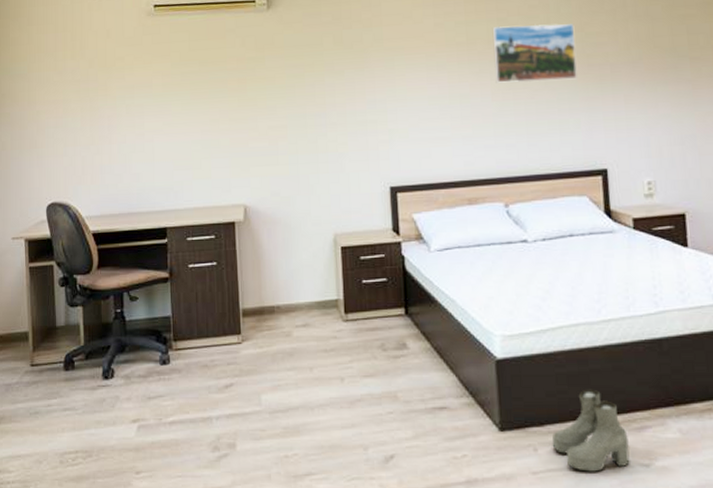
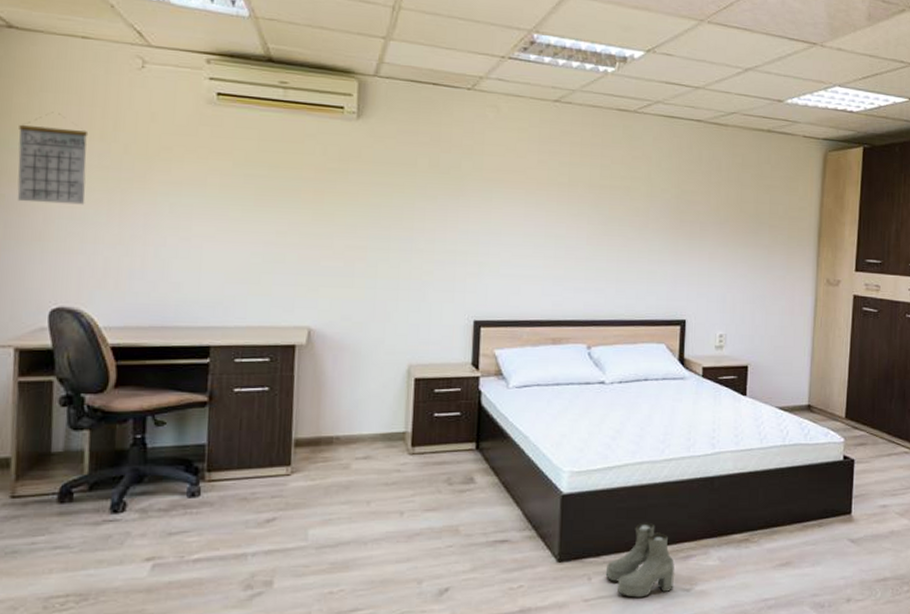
calendar: none [15,41,65,118] -> present [17,112,89,205]
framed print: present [492,24,578,83] -> none [592,171,672,232]

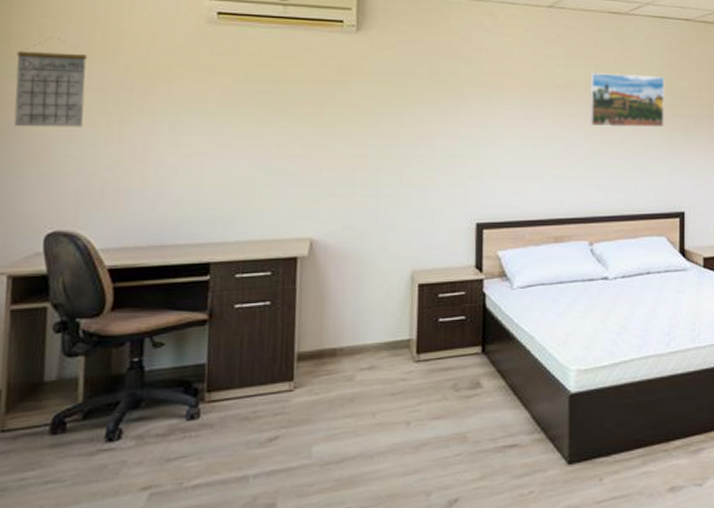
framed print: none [592,171,672,232] -> present [589,72,665,128]
boots: present [605,522,675,598] -> none [617,417,686,496]

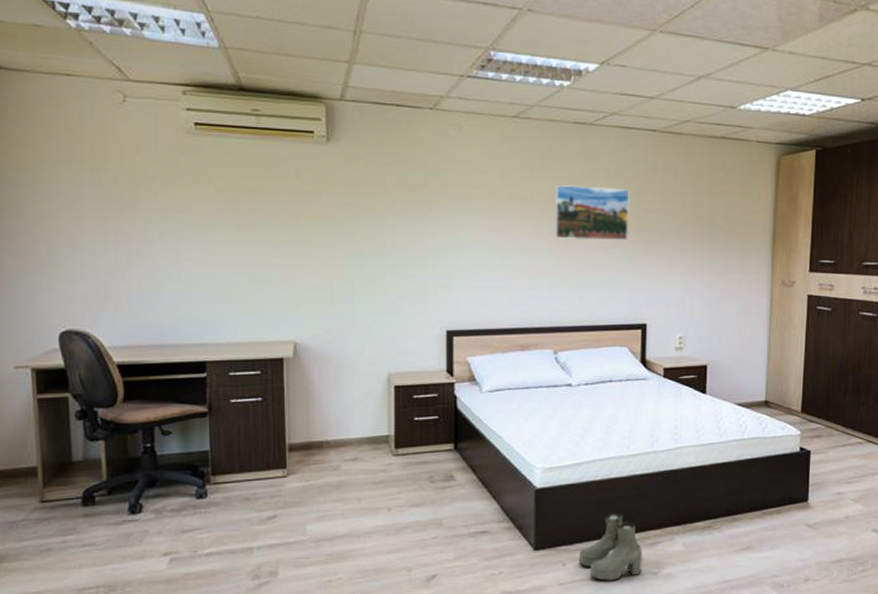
calendar: present [13,37,88,127] -> none [16,147,82,234]
boots: none [617,417,686,496] -> present [578,512,642,581]

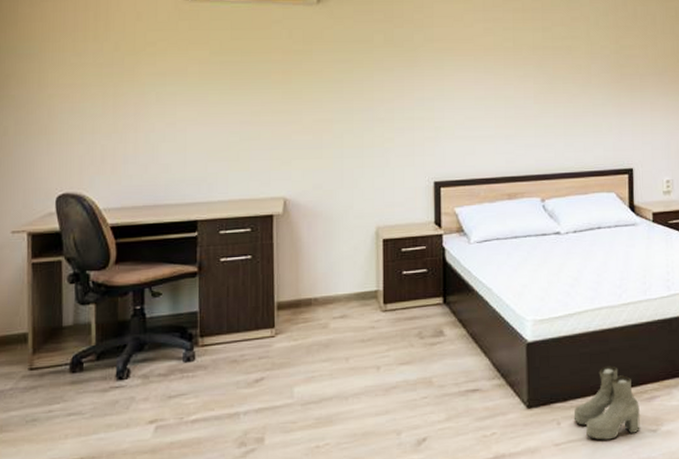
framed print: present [554,184,630,241] -> none [537,34,612,88]

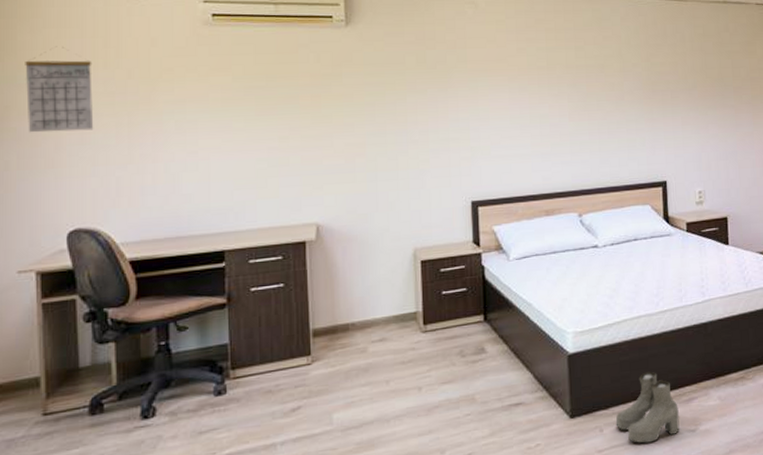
calendar: none [24,19,84,101] -> present [25,46,94,133]

